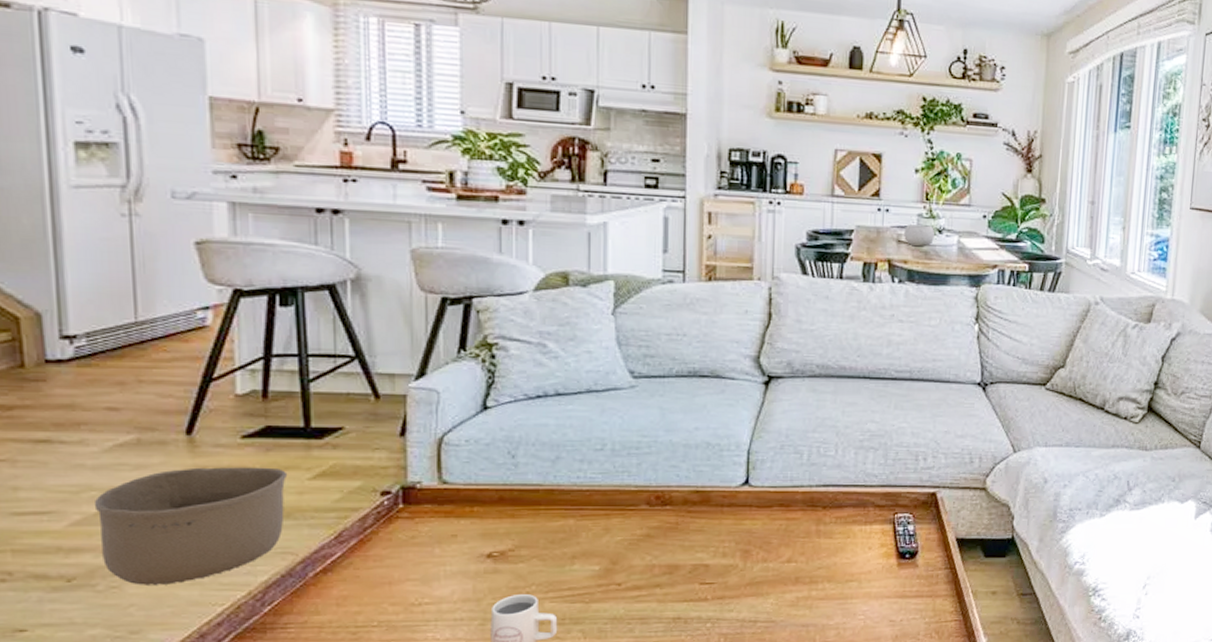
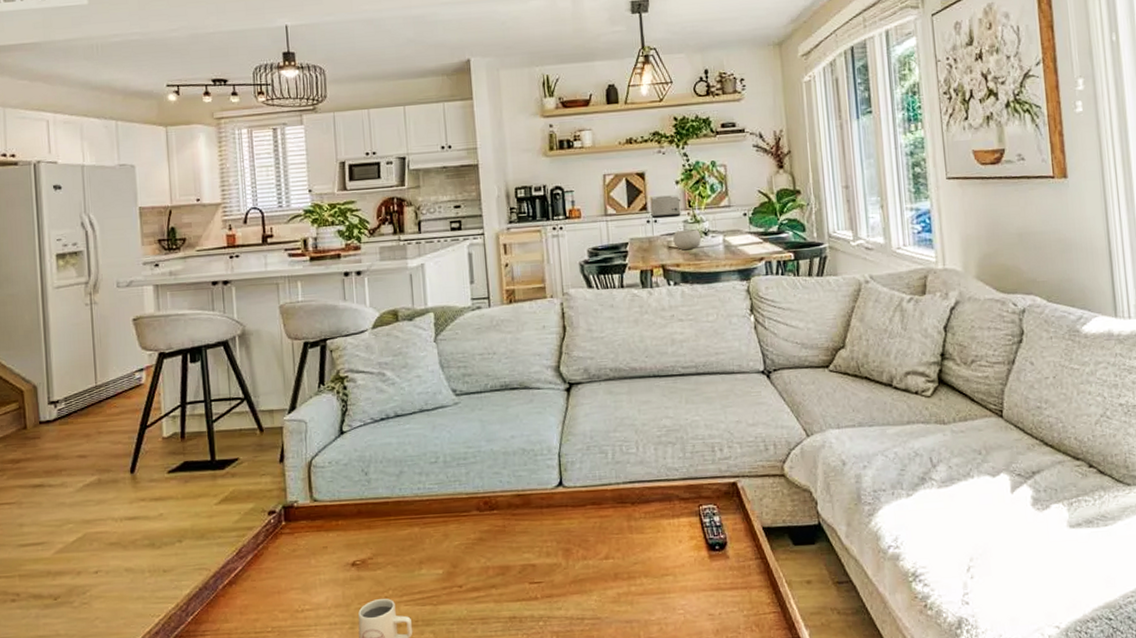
basket: present [93,467,288,585] -> none [71,496,201,601]
toaster: none [883,182,919,208] -> present [650,195,681,218]

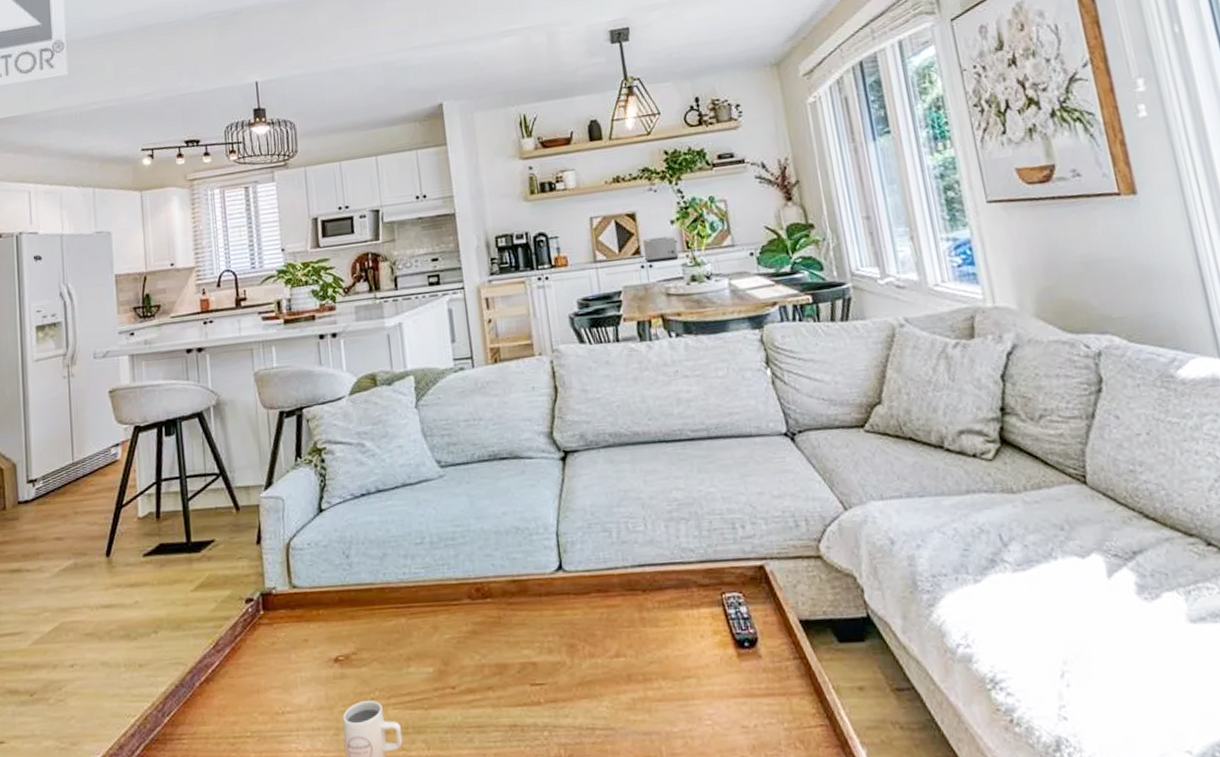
bowl: present [673,229,701,251] -> none [671,273,704,298]

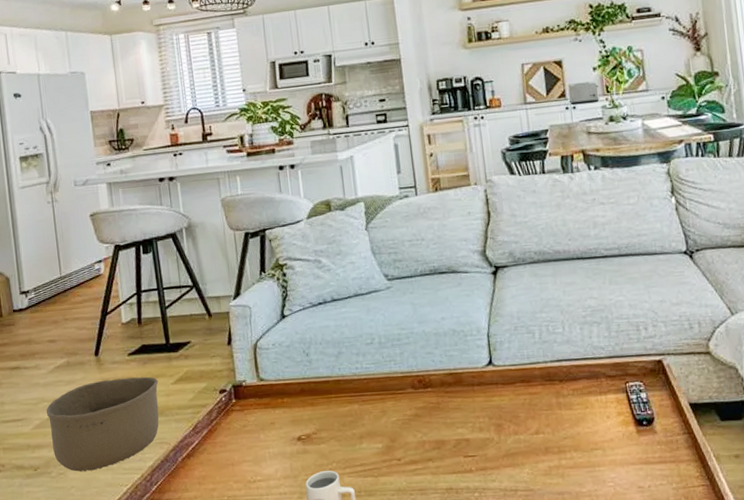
basket: none [47,582,177,698] -> present [46,376,159,472]

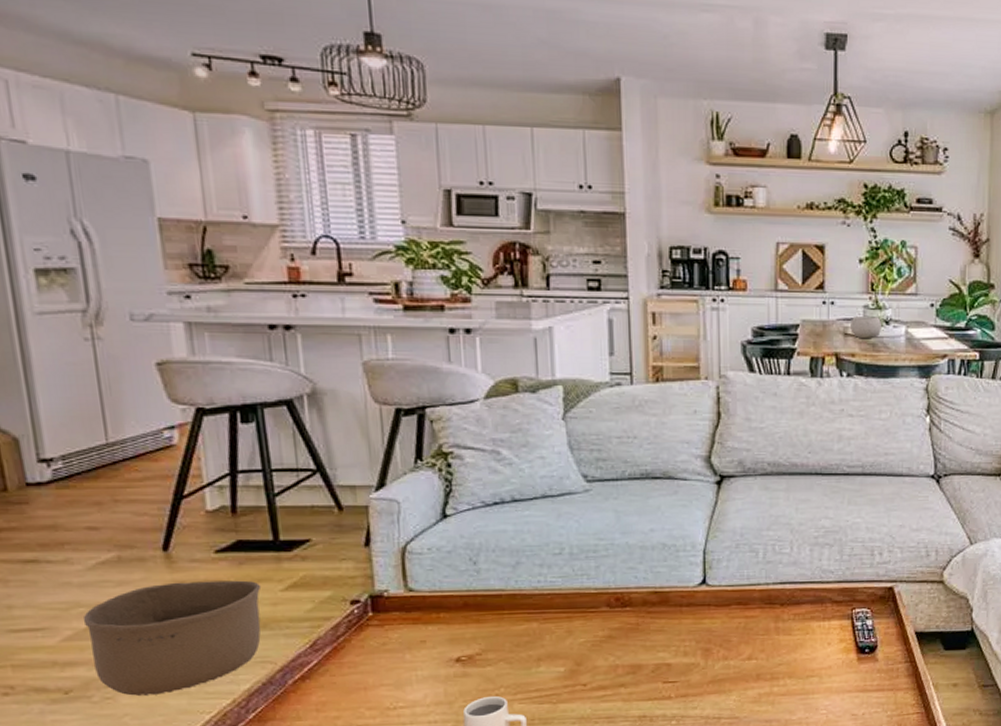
toaster: present [568,81,599,104] -> none [828,274,864,299]
bowl: none [592,114,620,136] -> present [850,316,881,339]

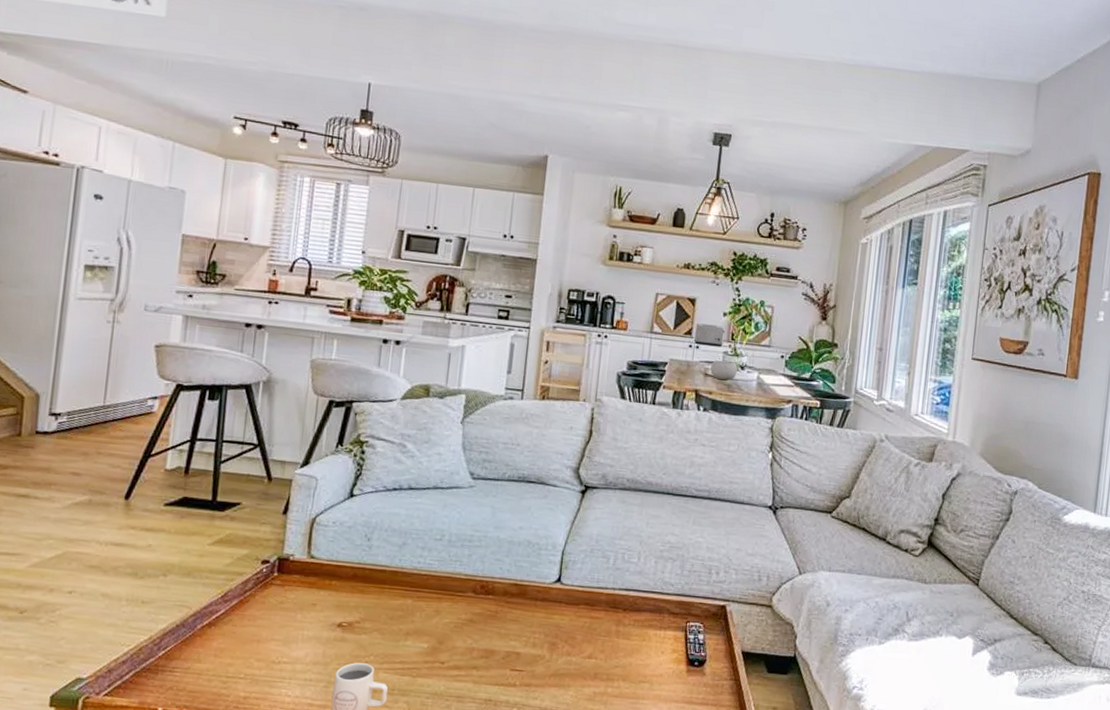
basket: present [82,580,262,696] -> none [48,527,194,624]
toaster: none [828,274,864,299] -> present [694,323,726,346]

